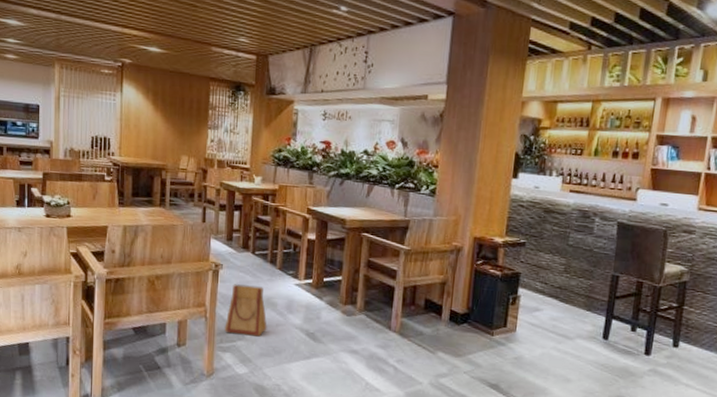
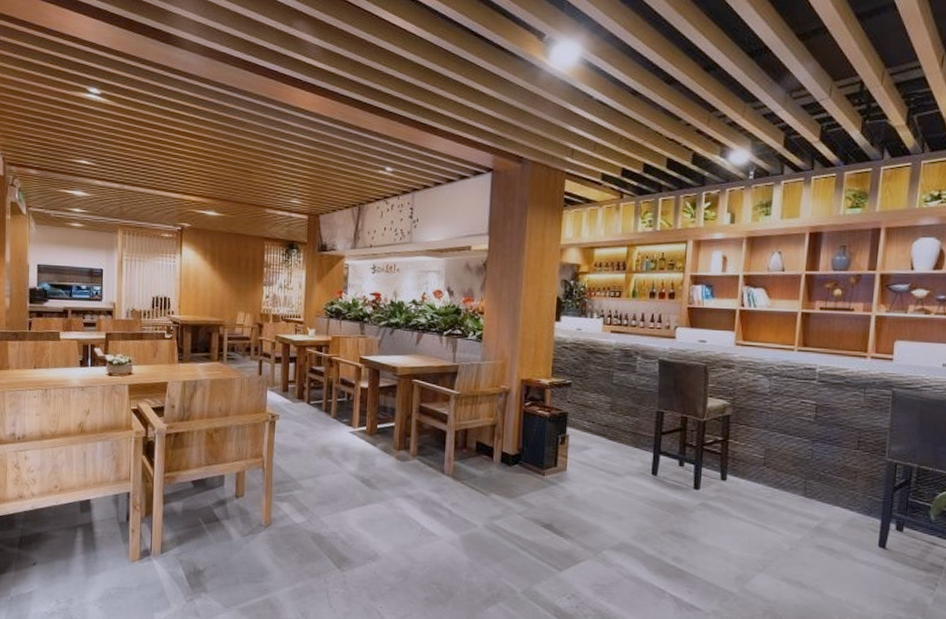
shopping bag: present [224,284,267,337] -> none [281,434,323,485]

